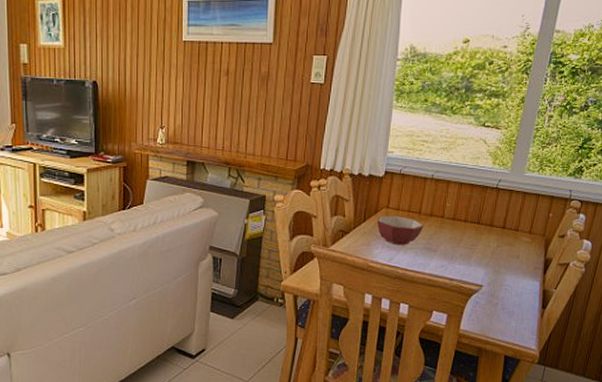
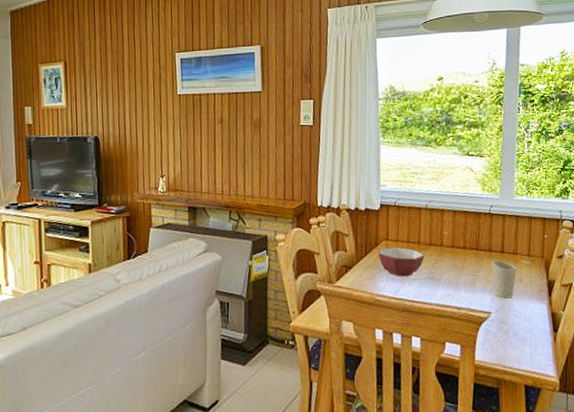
cup: none [489,235,515,273] -> present [492,260,517,299]

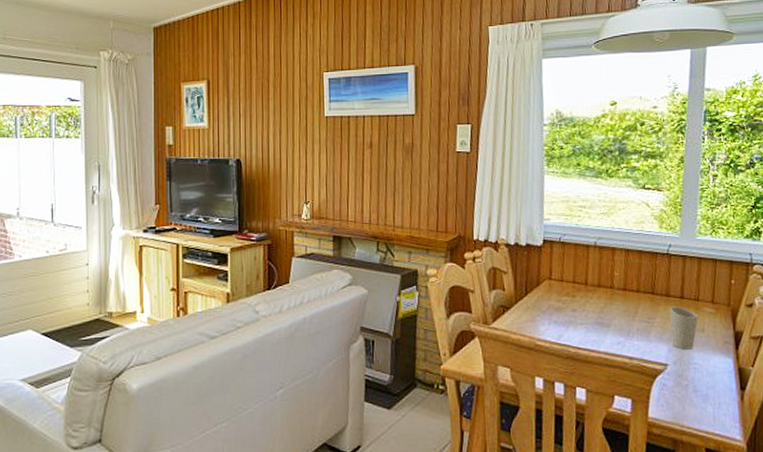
bowl: present [378,248,425,277] -> none [539,288,593,321]

